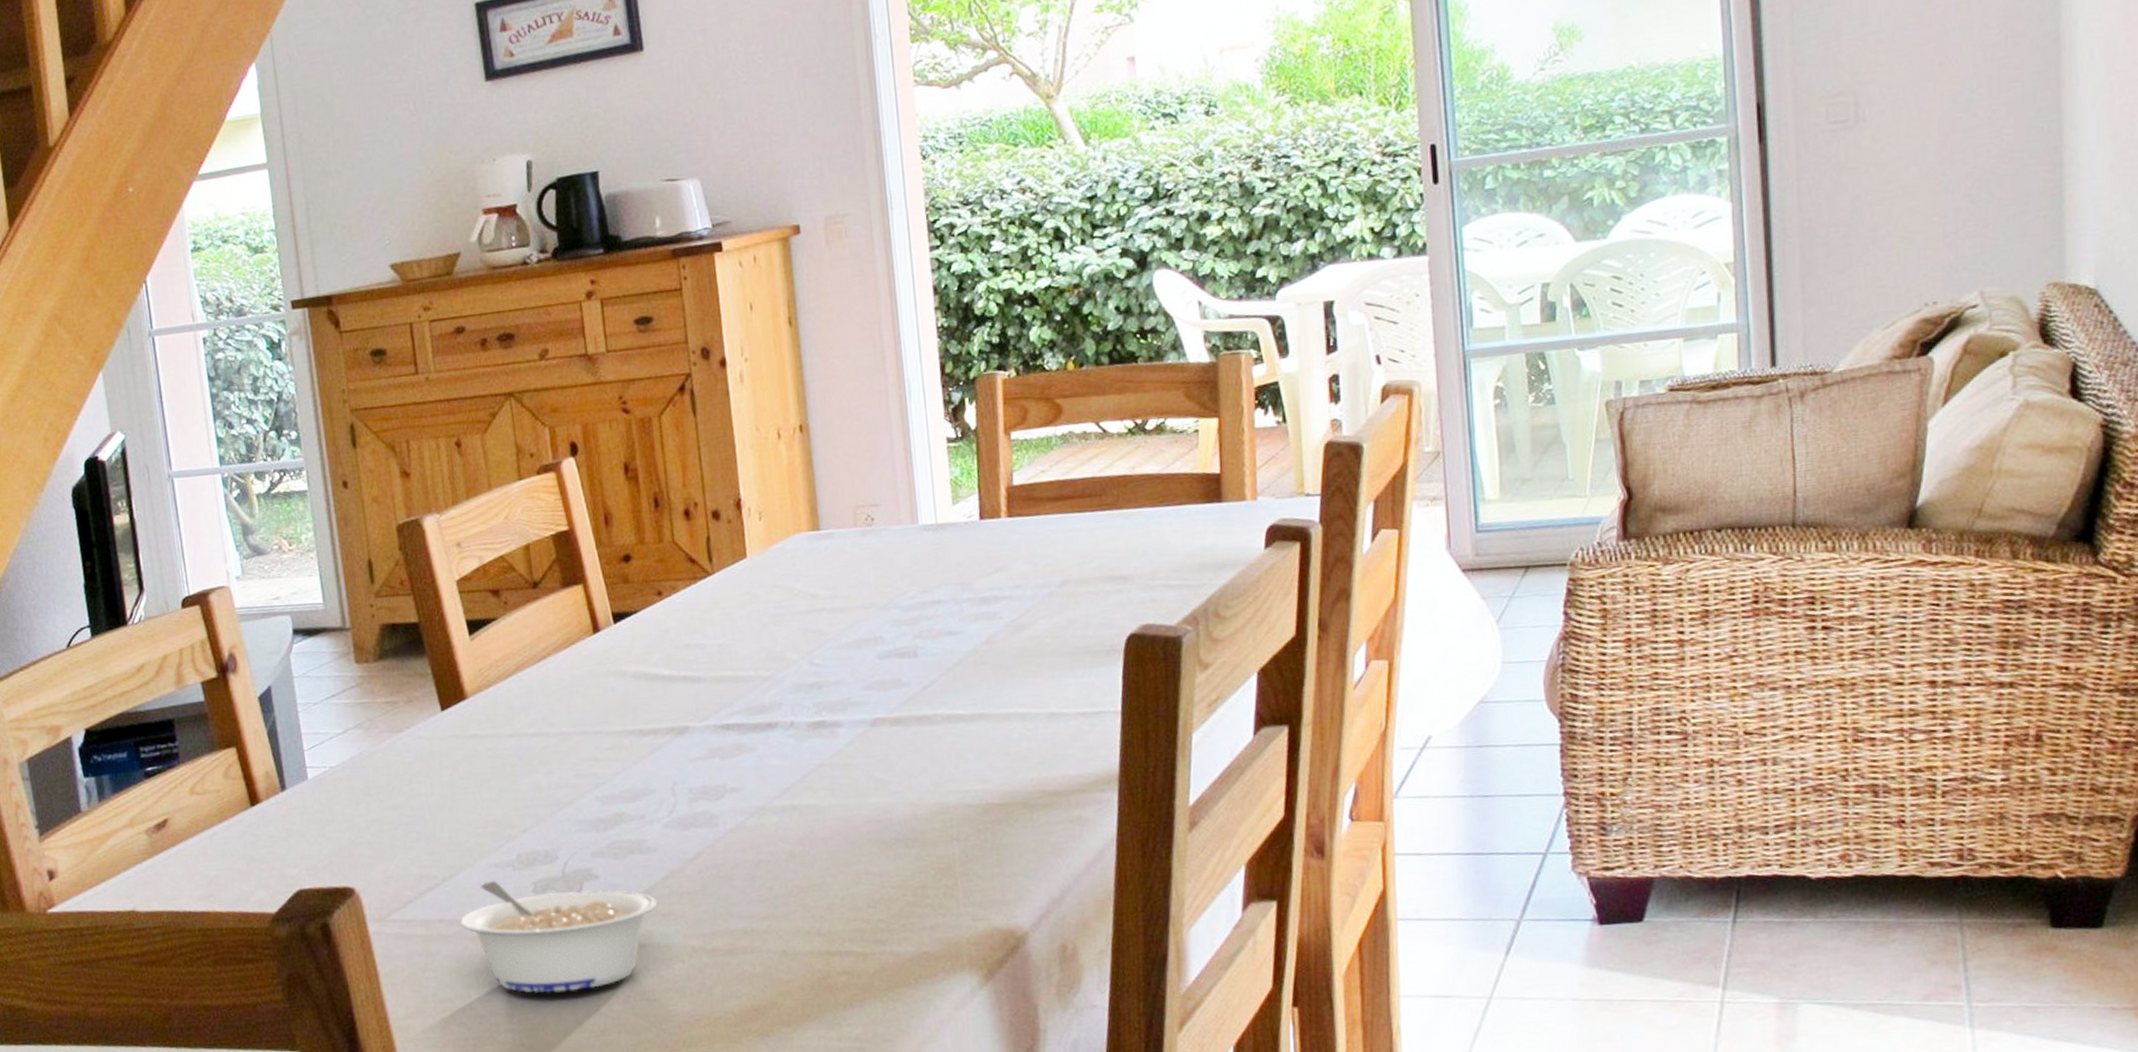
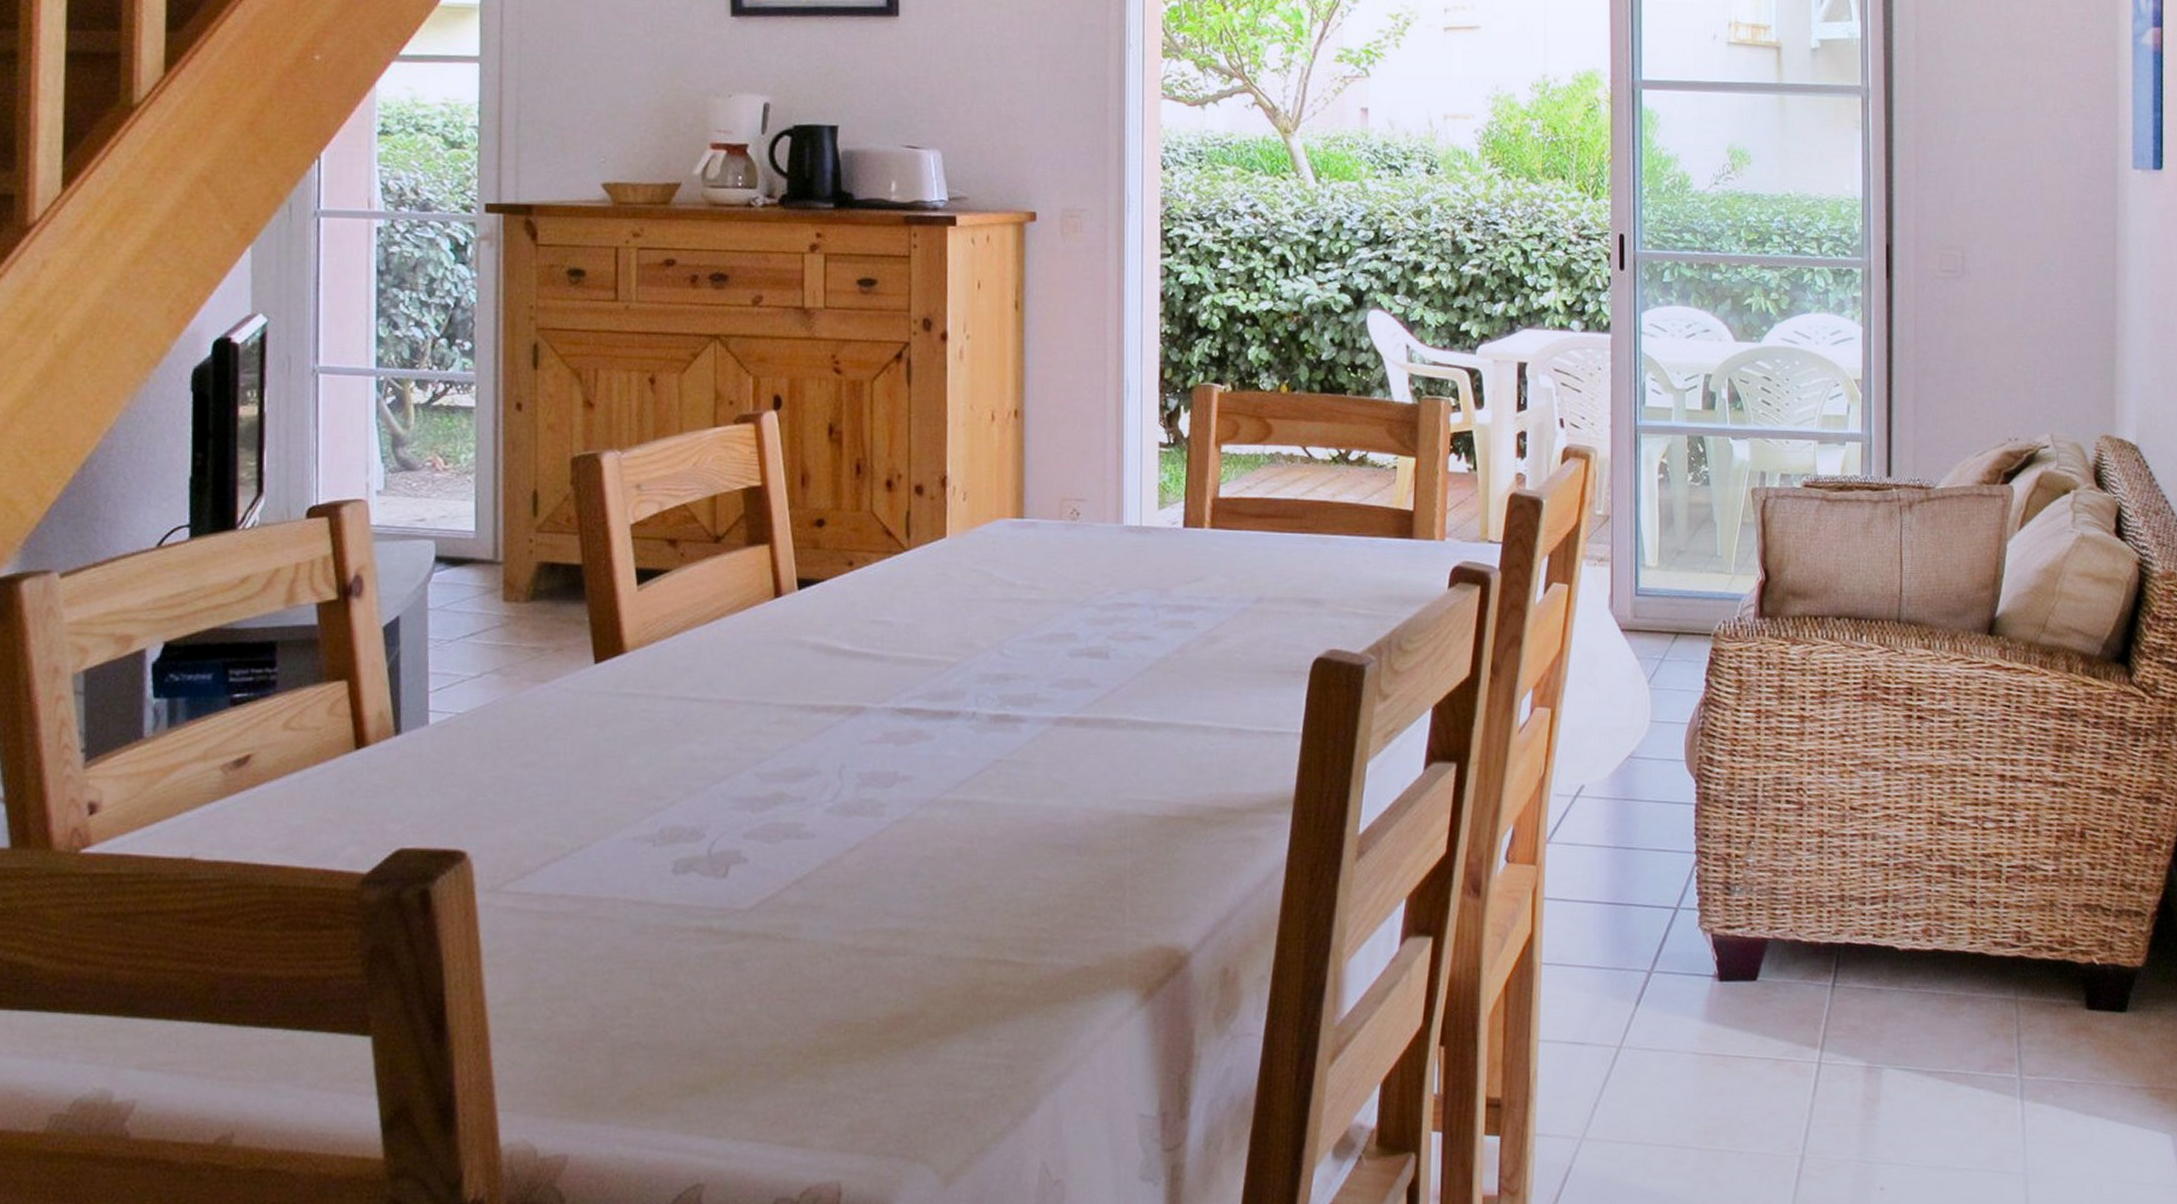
legume: present [460,880,657,993] -> none [585,855,808,986]

